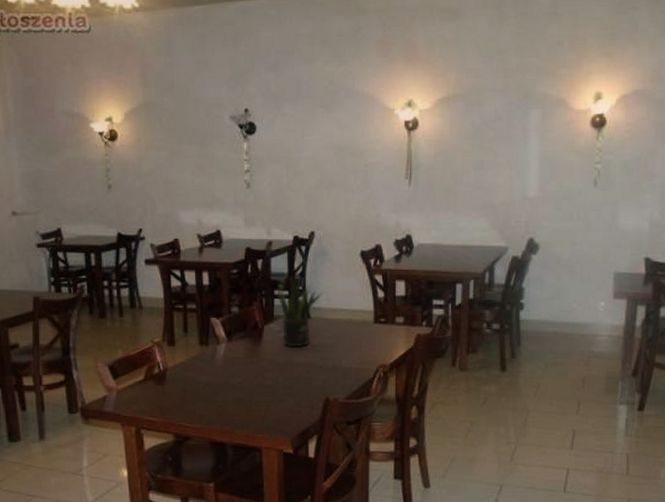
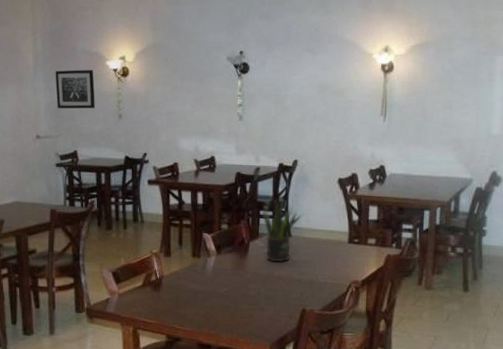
wall art: none [30,134,79,180] -> present [55,70,95,109]

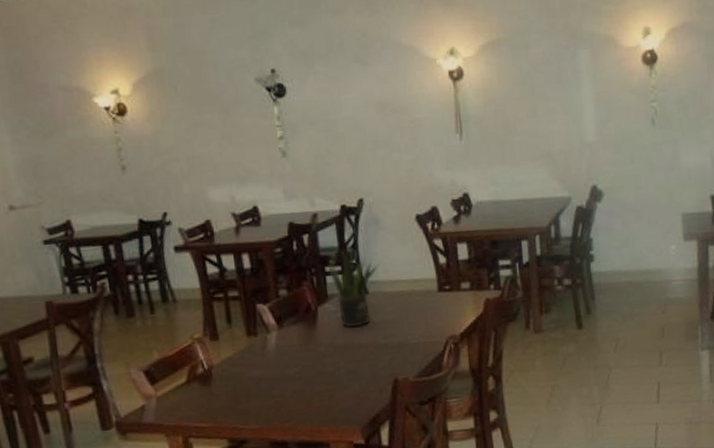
wall art: present [55,70,95,109] -> none [22,111,87,168]

